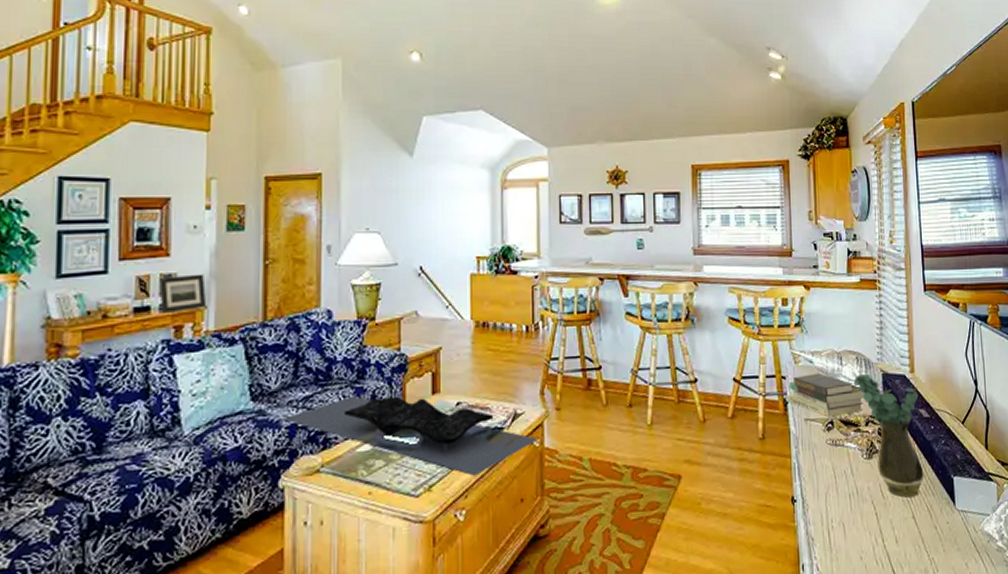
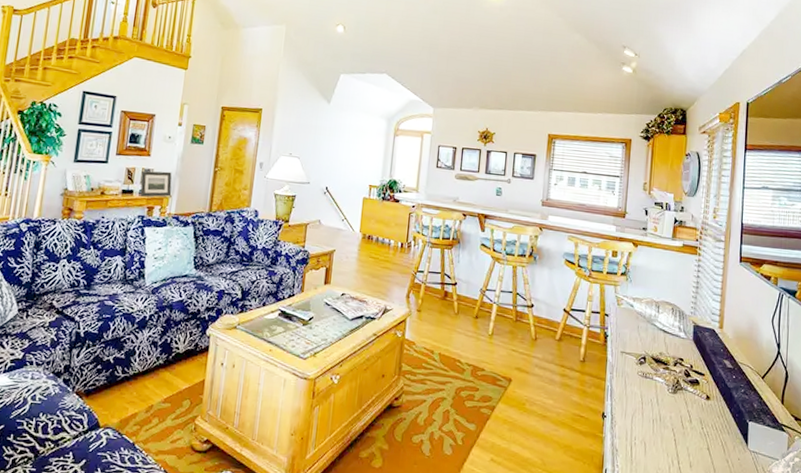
throw blanket: present [283,395,539,476] -> none [215,276,401,351]
books: present [786,373,864,417] -> none [607,315,676,354]
vase: present [853,370,924,498] -> none [667,319,725,432]

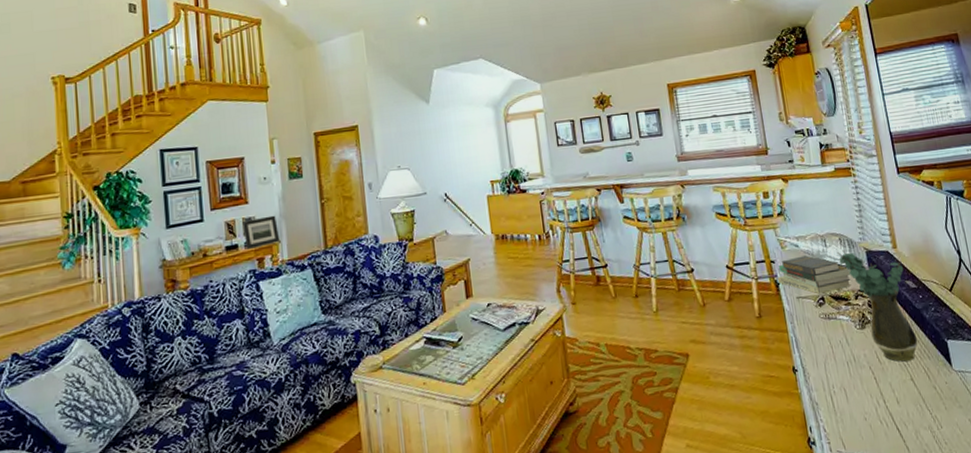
books: none [607,315,676,354] -> present [777,255,851,294]
vase: none [667,319,725,432] -> present [837,250,918,362]

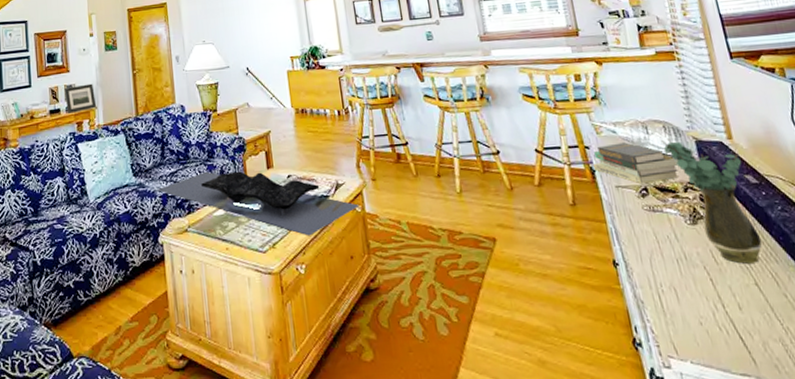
throw blanket: none [349,302,560,365] -> present [157,171,360,236]

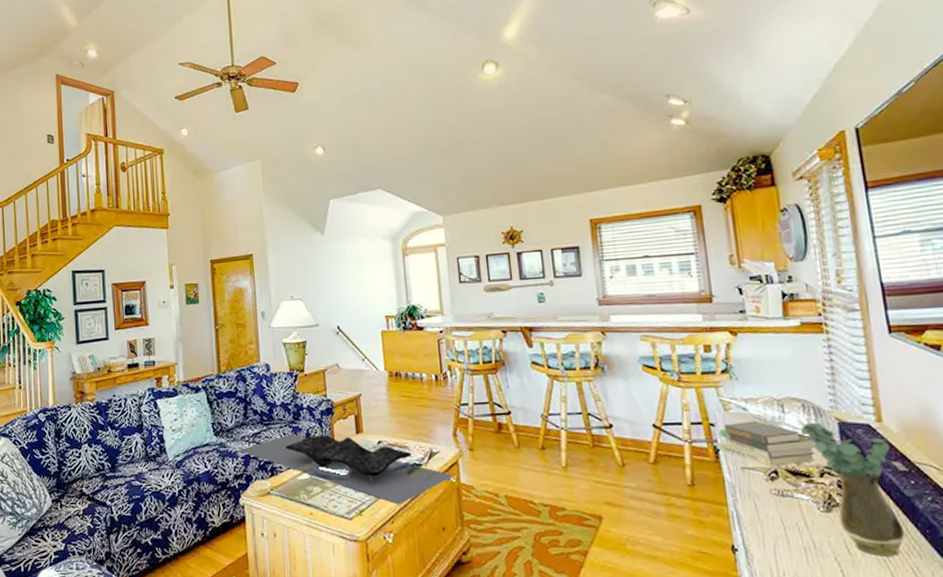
picture frame: present [64,83,97,113] -> none [143,338,177,368]

